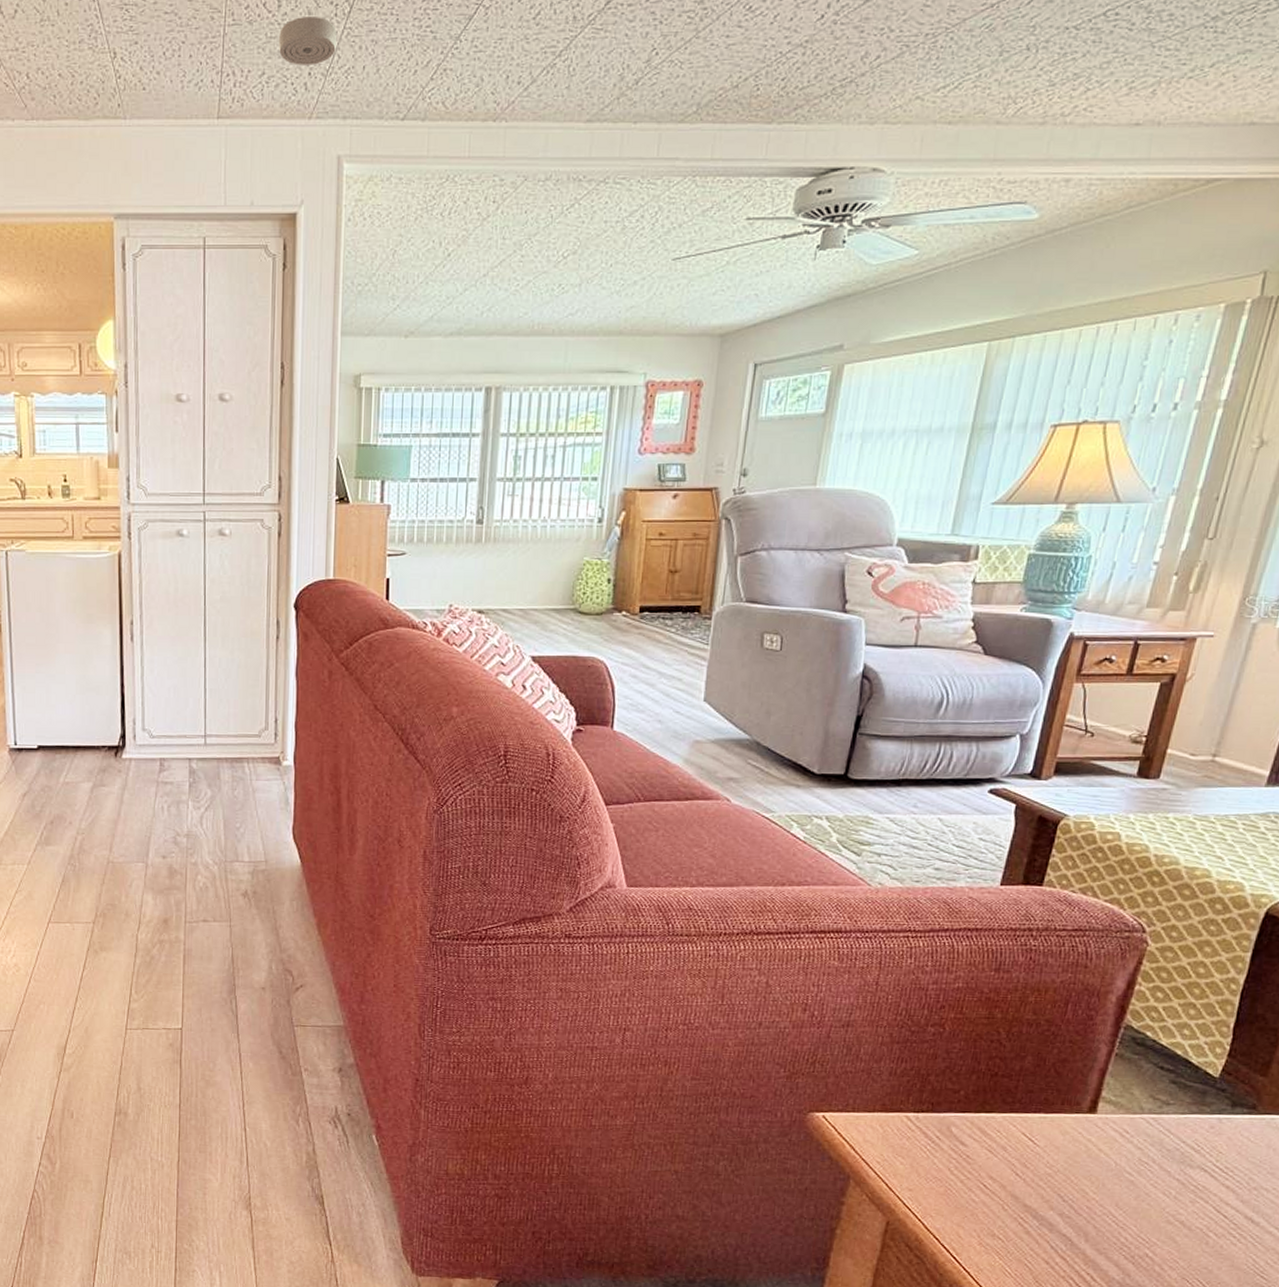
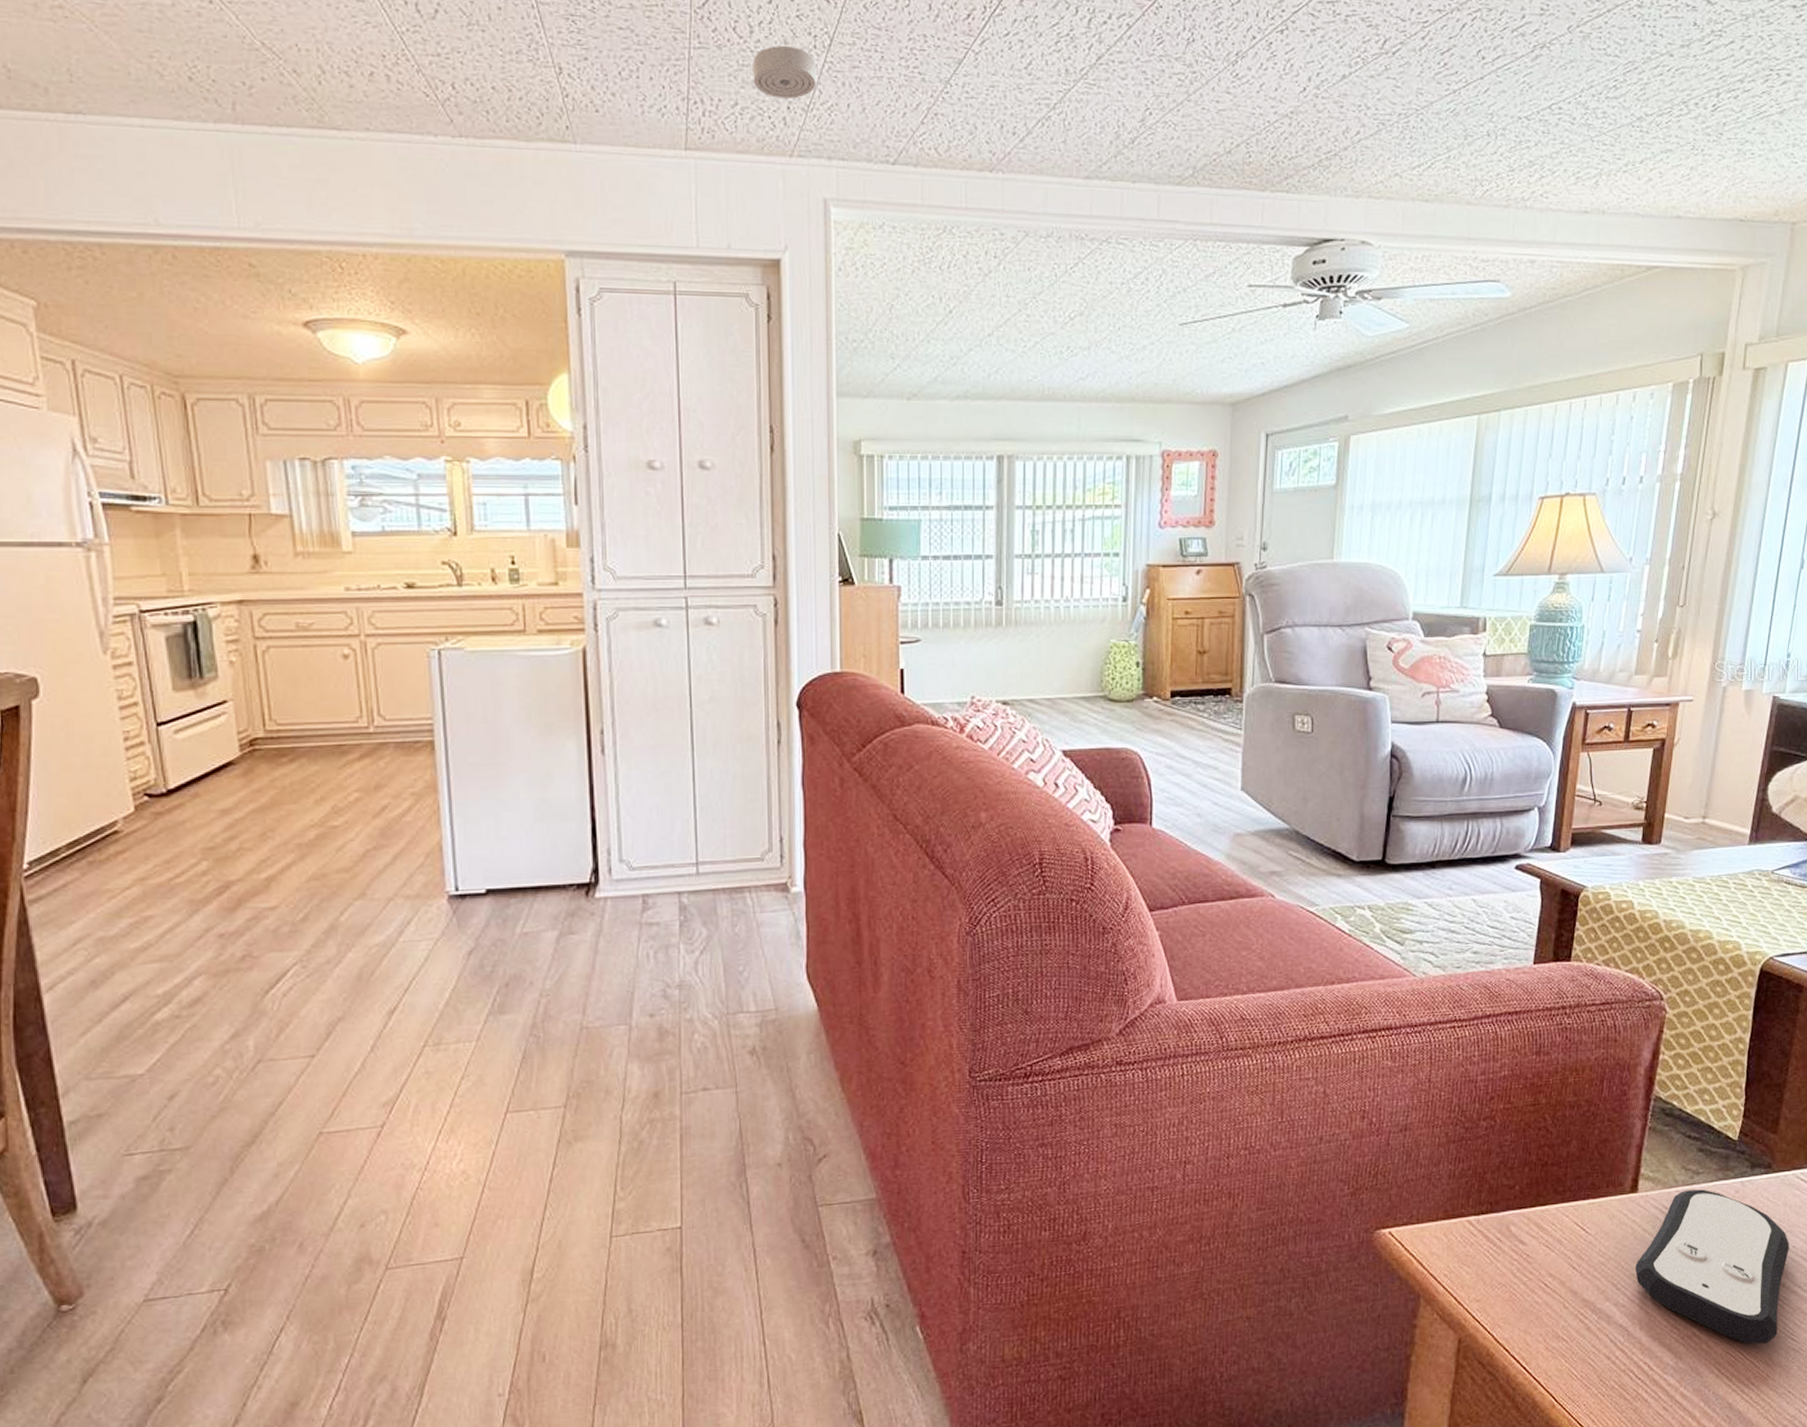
remote control: none [1085,1118,1269,1277] -> present [1635,1189,1789,1344]

